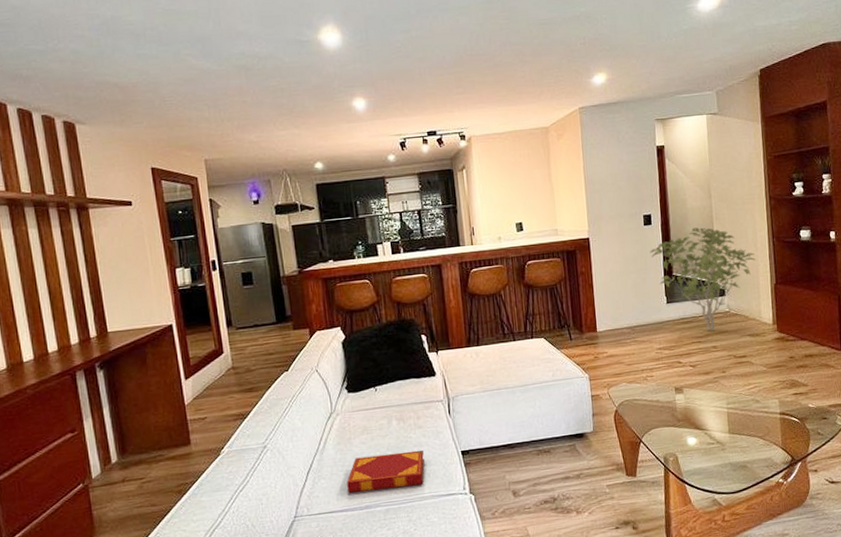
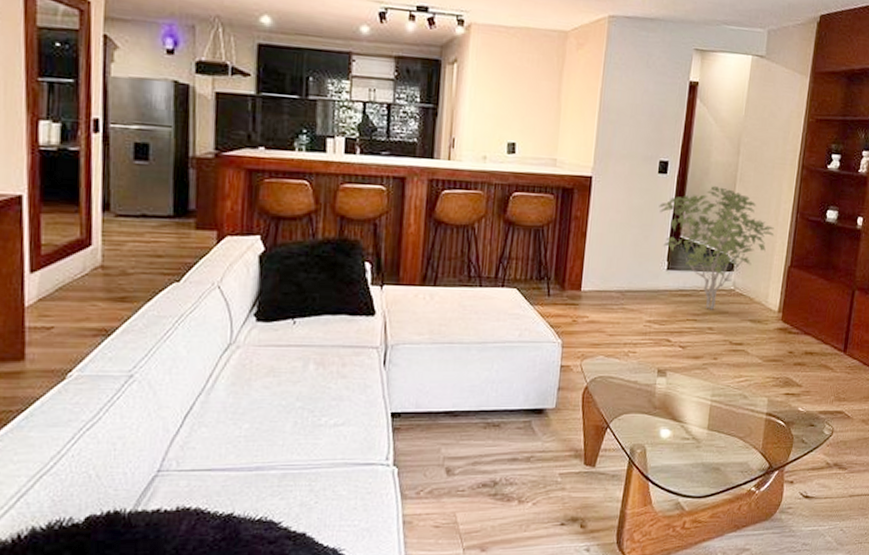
hardback book: present [347,450,425,493] -> none [235,405,343,449]

